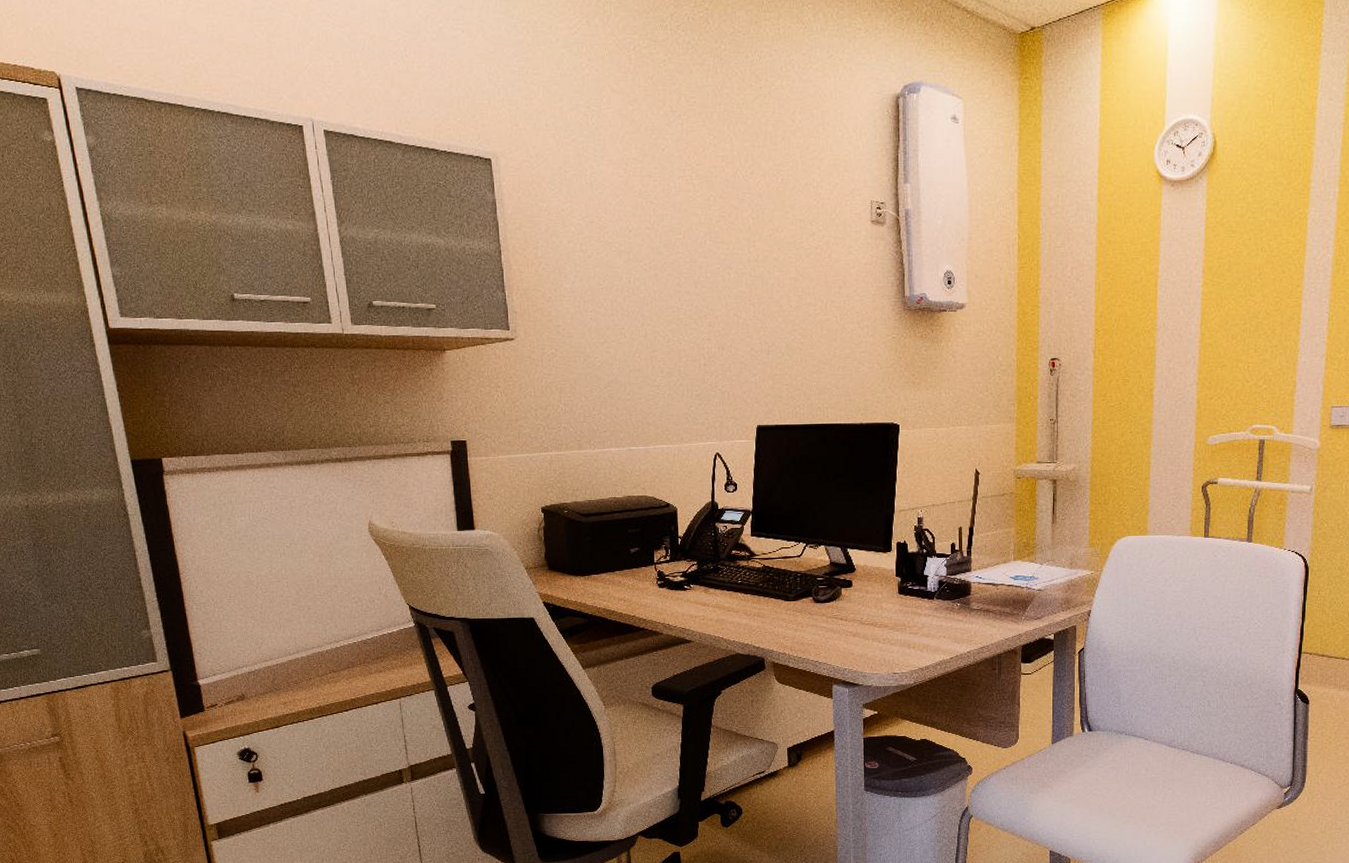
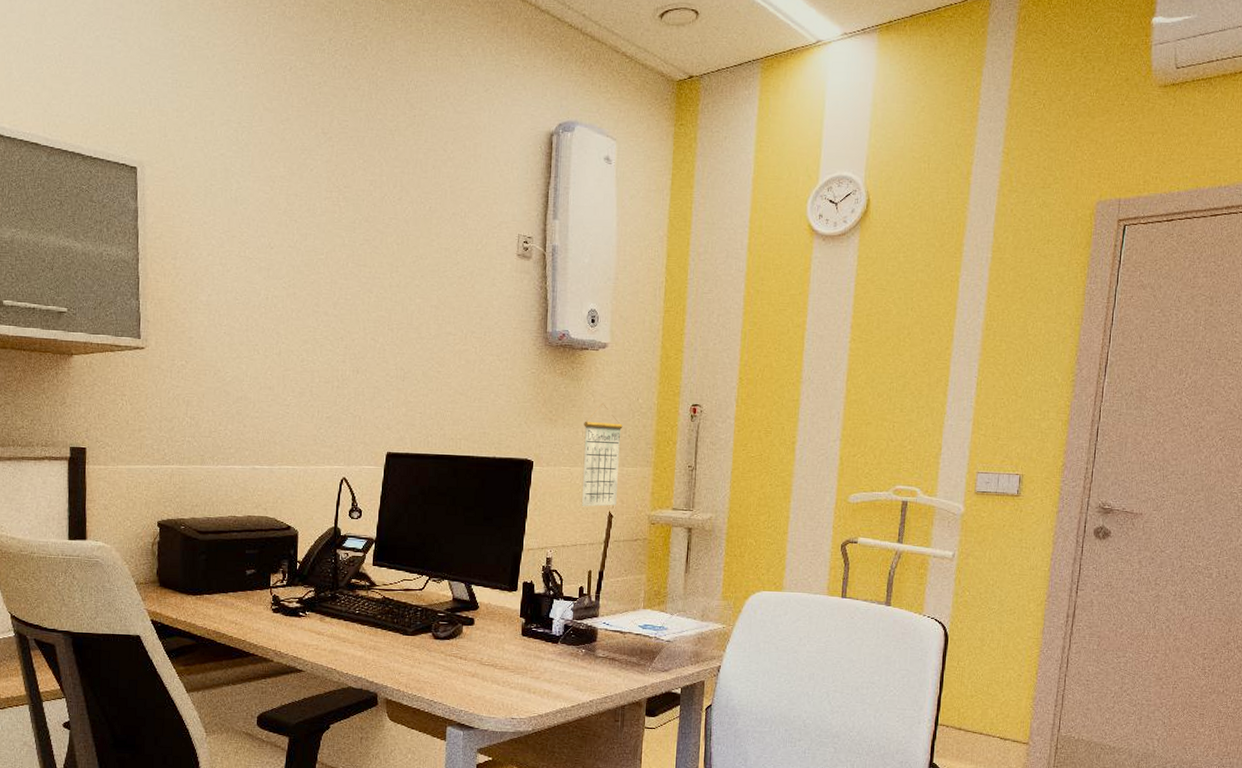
calendar: none [946,364,984,466] -> present [581,403,623,507]

